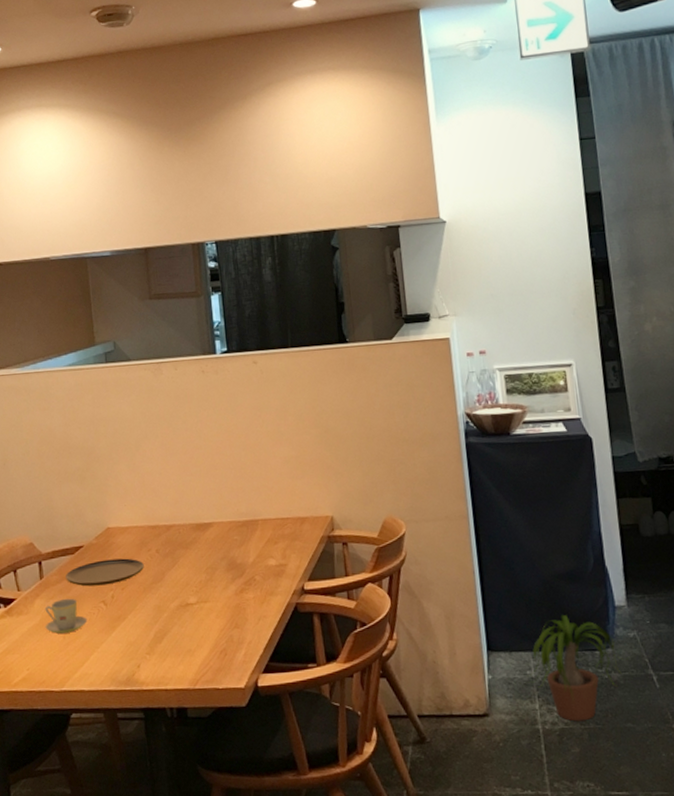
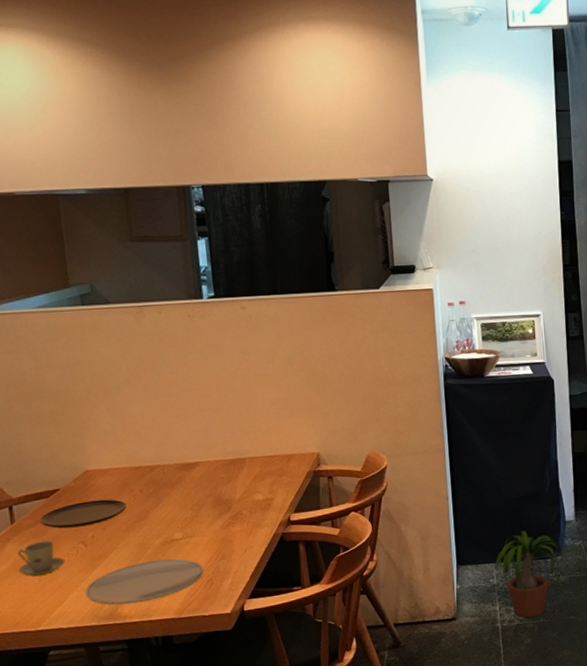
plate: none [105,624,218,670] -> present [85,558,204,605]

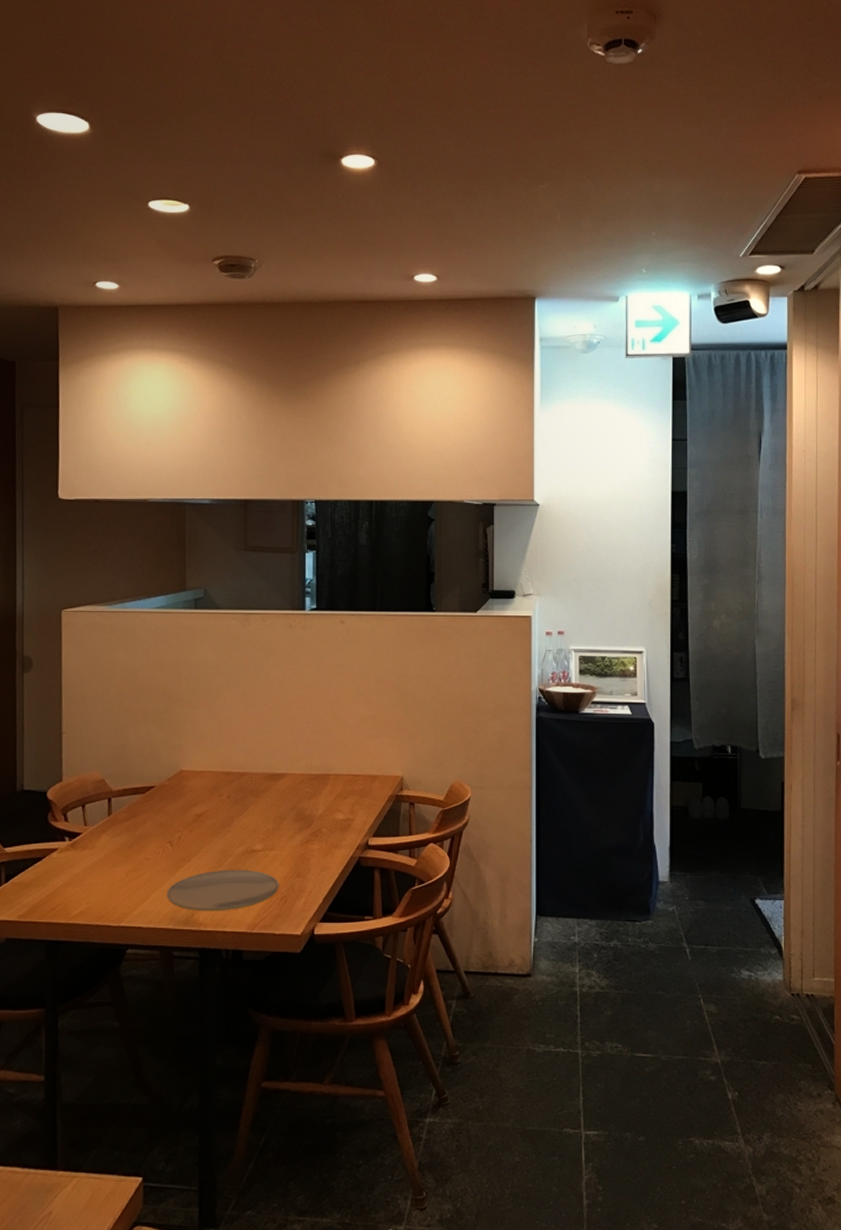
teacup: present [17,540,66,576] -> none [108,836,152,870]
plate: present [40,499,127,529] -> none [134,801,214,826]
potted plant: present [489,530,574,618] -> none [570,886,665,986]

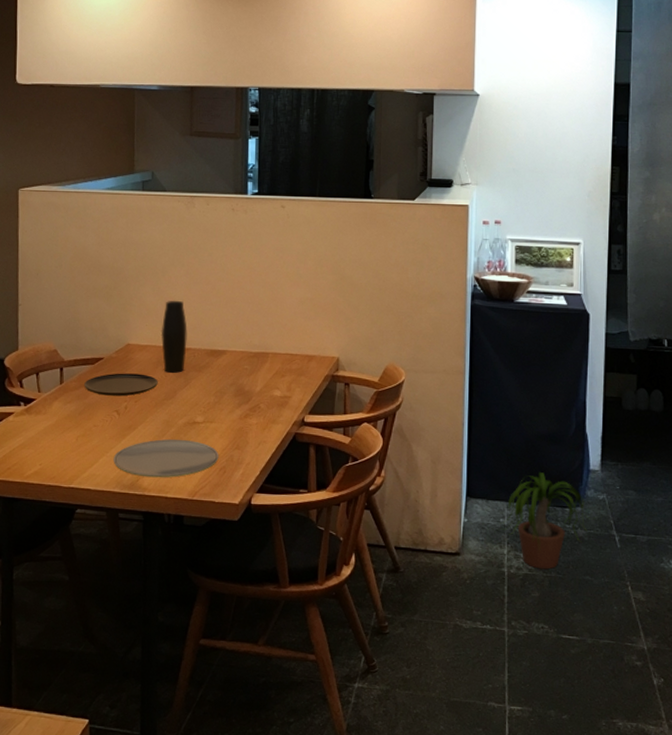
plate: none [134,801,214,826] -> present [84,373,158,396]
vase: none [216,722,244,799] -> present [160,300,187,373]
potted plant: none [570,886,665,986] -> present [499,472,595,570]

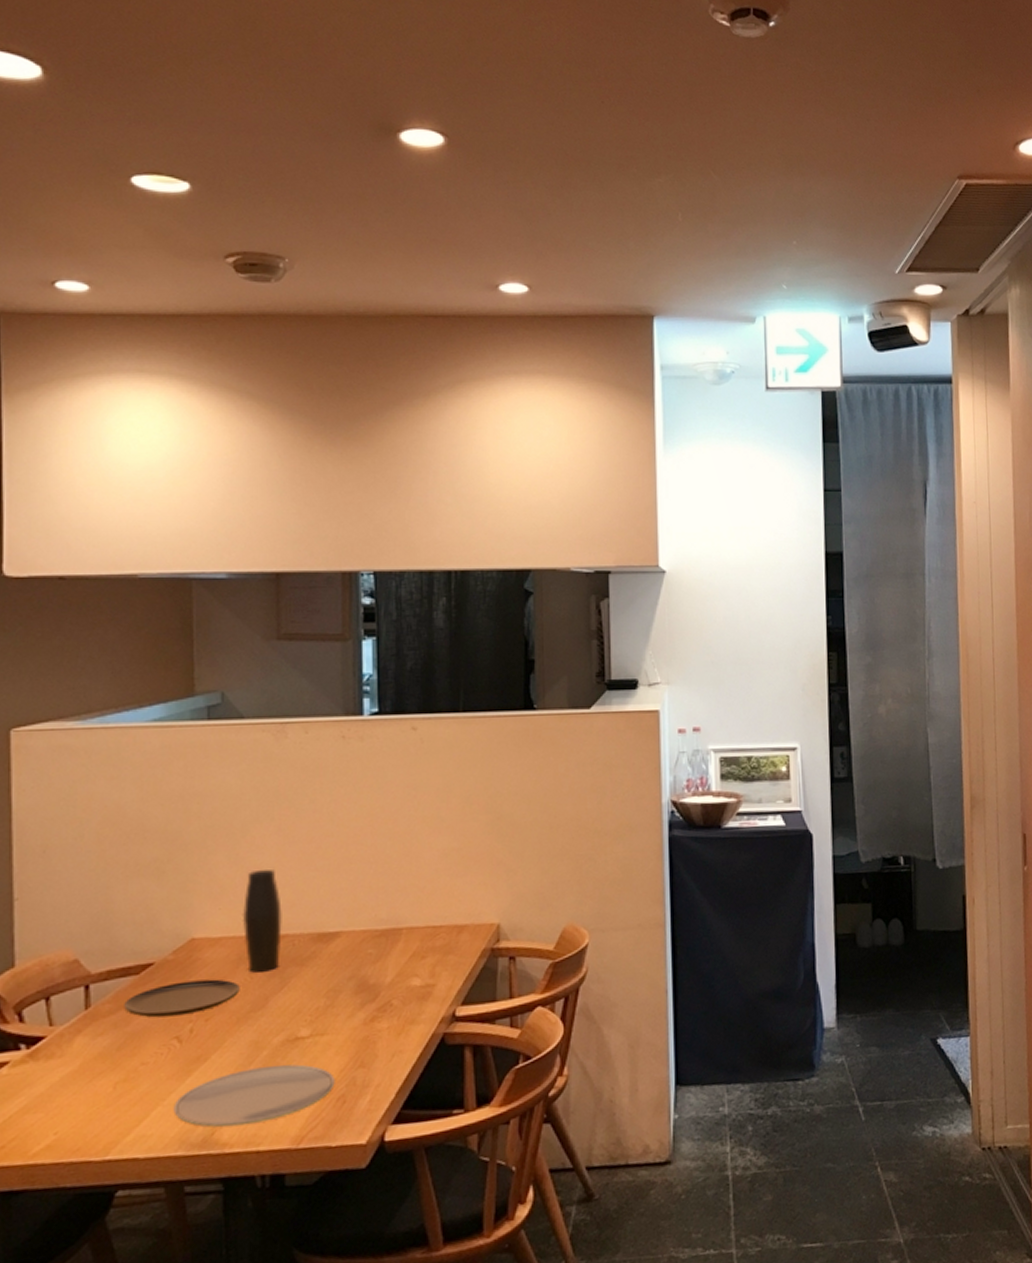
potted plant: present [499,472,595,570] -> none [718,1040,834,1165]

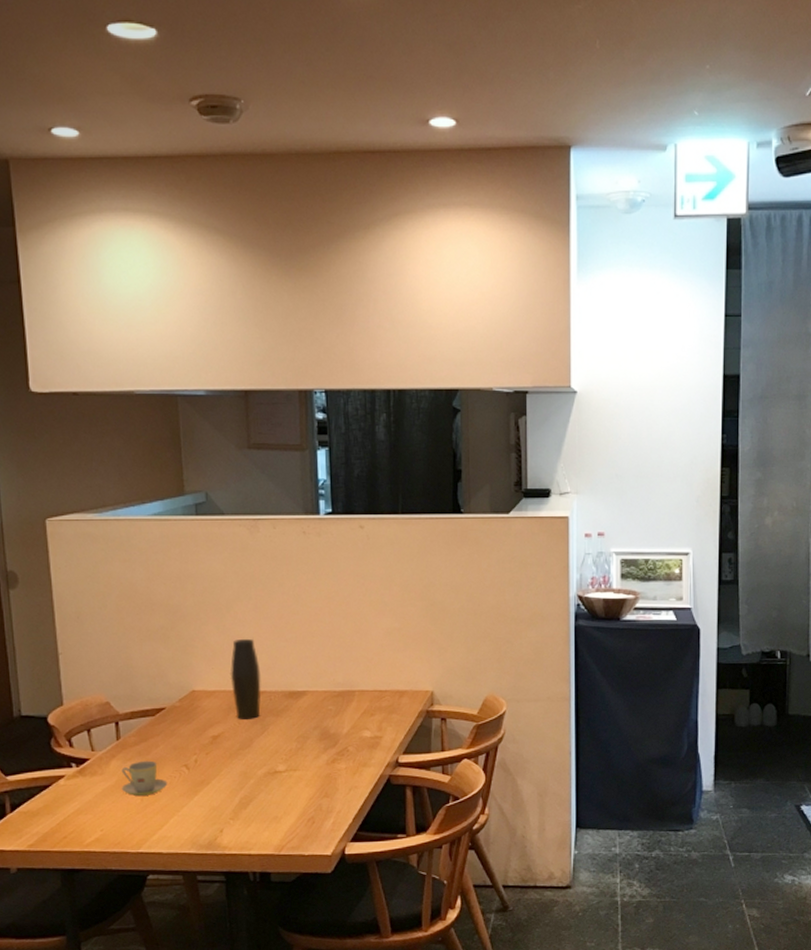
teacup: none [87,1034,152,1083] -> present [121,760,168,796]
plate: present [124,979,240,1018] -> none [145,723,231,750]
plate: present [173,1064,335,1128] -> none [186,791,306,835]

